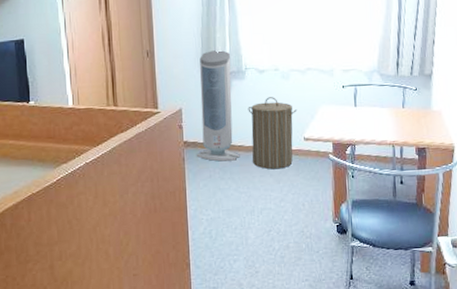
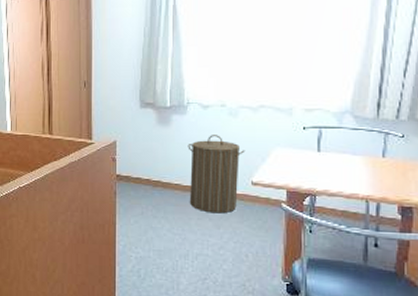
air purifier: present [196,50,240,162] -> none [128,83,176,200]

